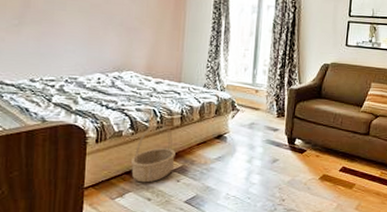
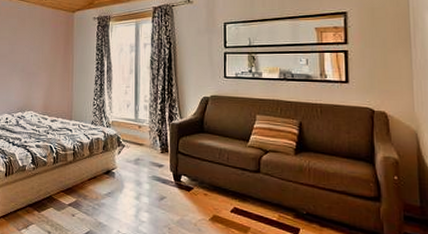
basket: present [130,123,176,183] -> none [33,158,70,216]

